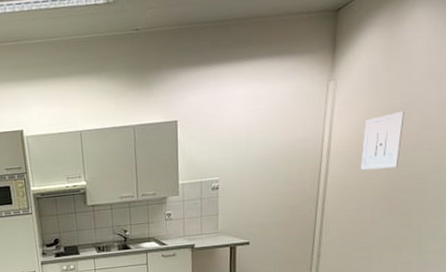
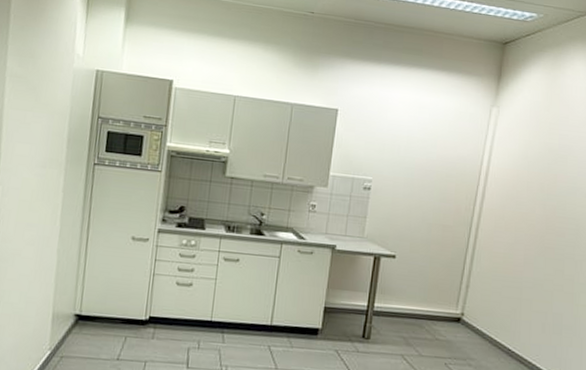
wall art: present [361,111,404,171] -> none [517,152,562,208]

